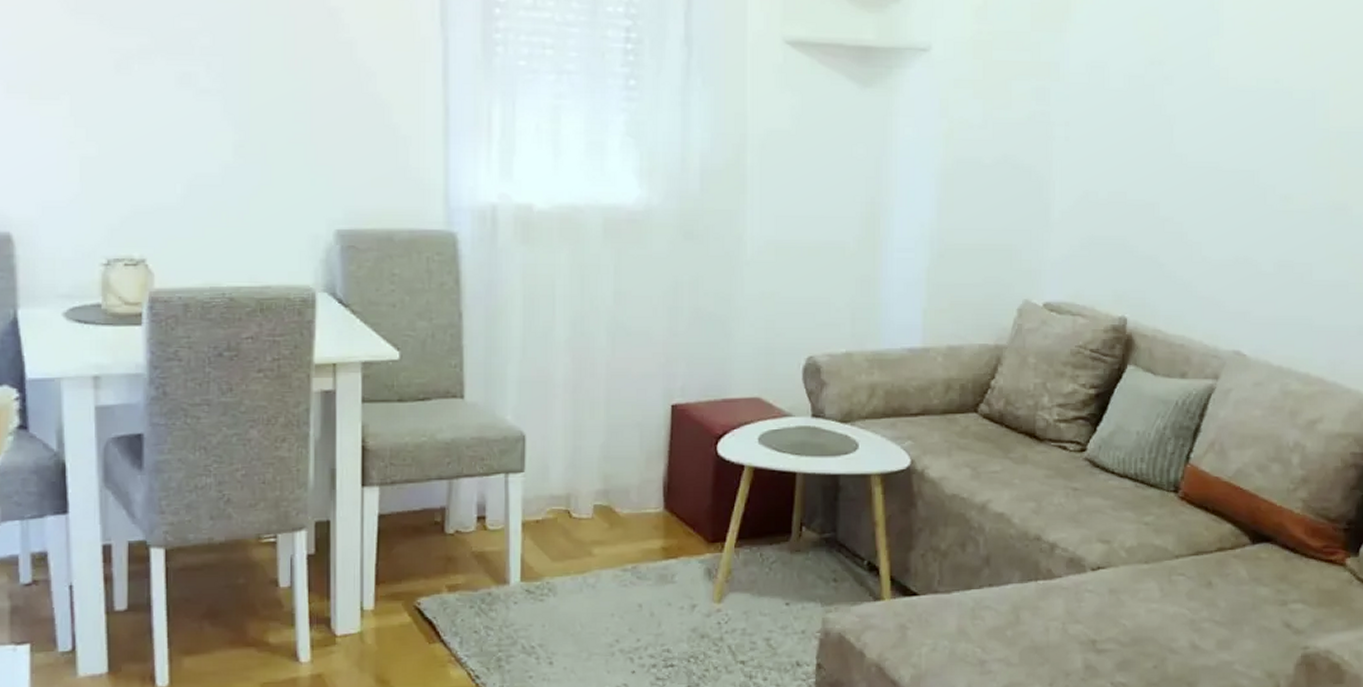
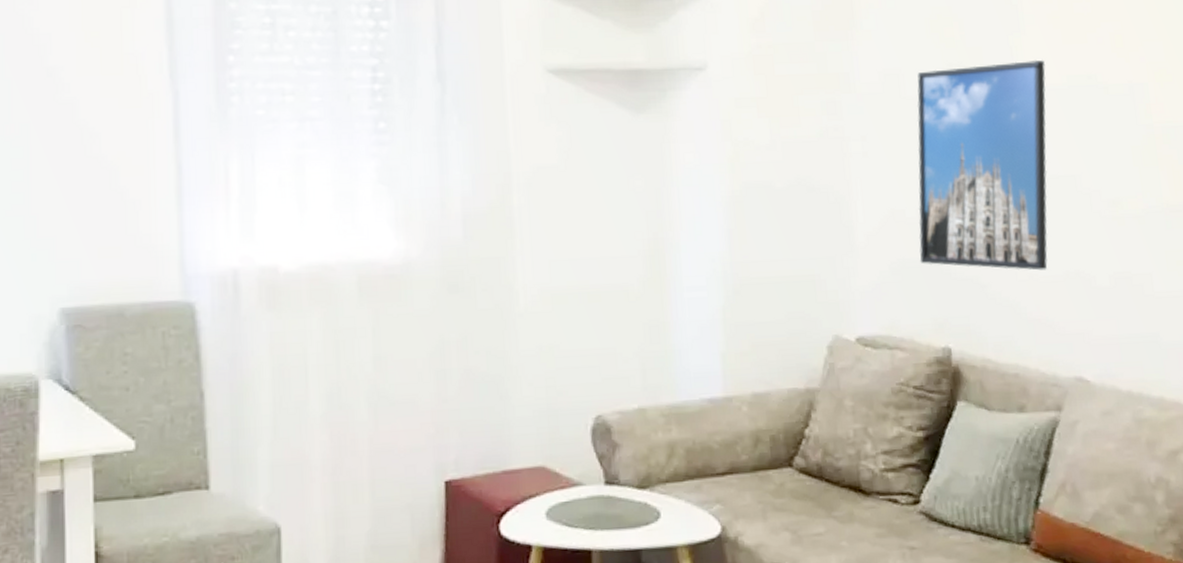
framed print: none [1107,62,1238,254] -> present [917,59,1048,271]

